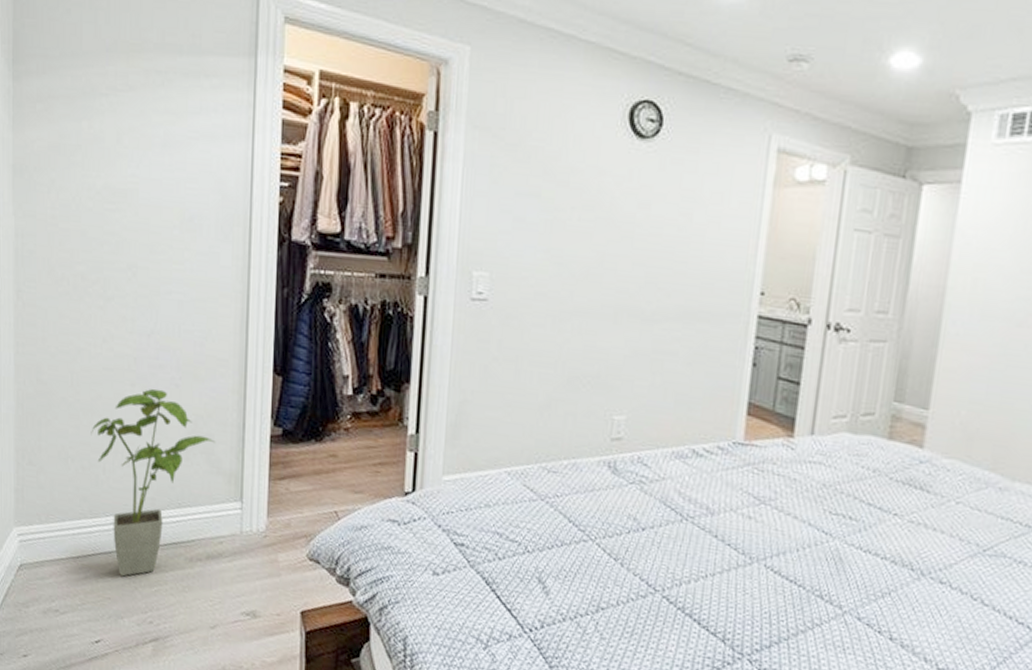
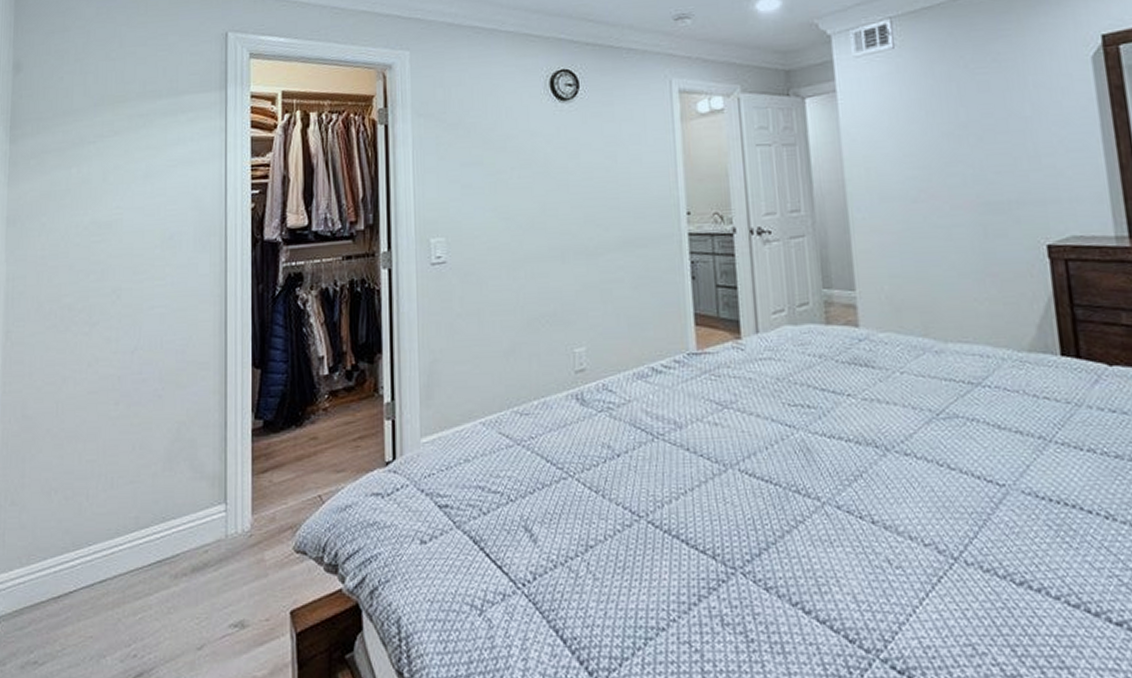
house plant: present [91,388,216,577] -> none [75,403,199,609]

